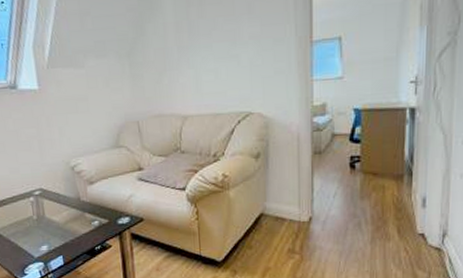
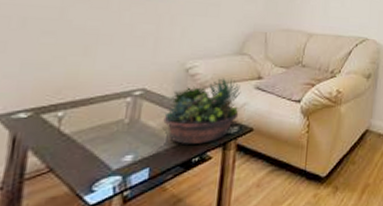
succulent planter: none [63,172,128,235] -> present [163,78,241,144]

